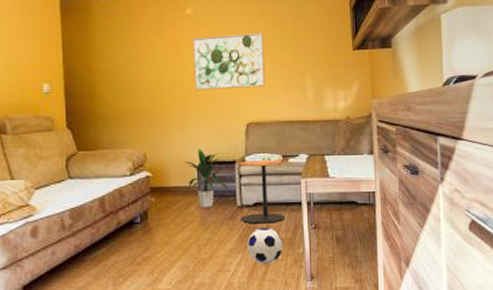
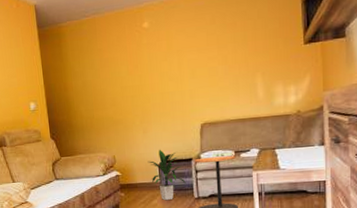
wall art: present [192,32,265,91] -> none [149,36,218,98]

